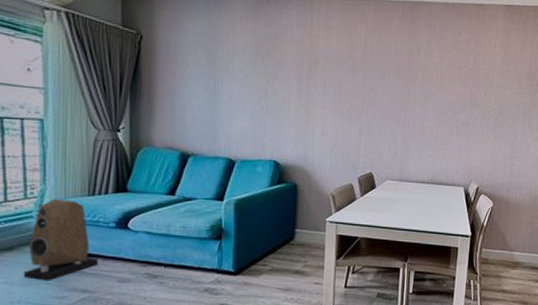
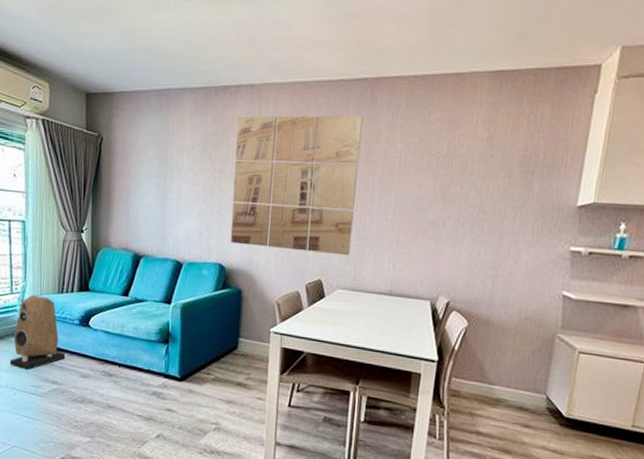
wall art: none [284,25,405,151] -> present [230,115,363,256]

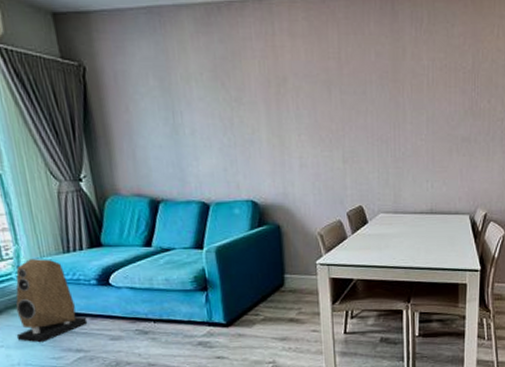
wall art: present [230,115,363,256] -> none [249,31,388,179]

